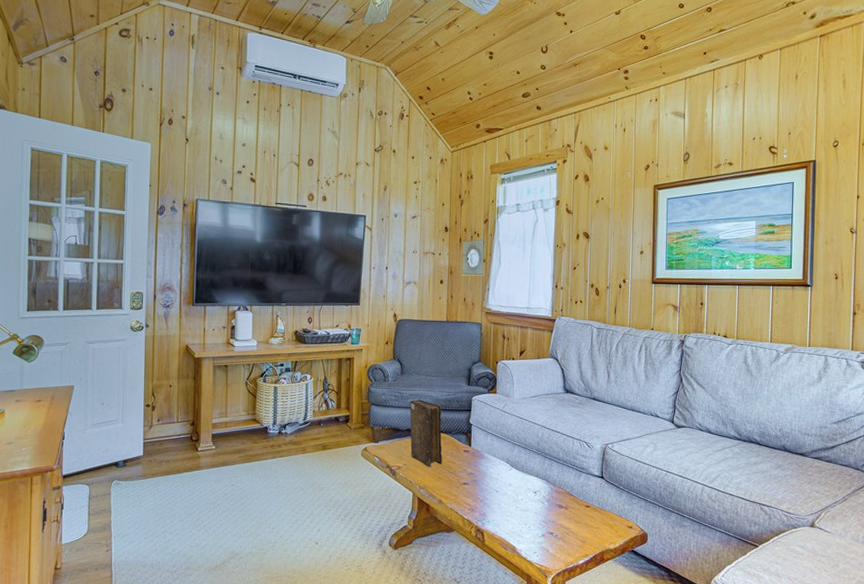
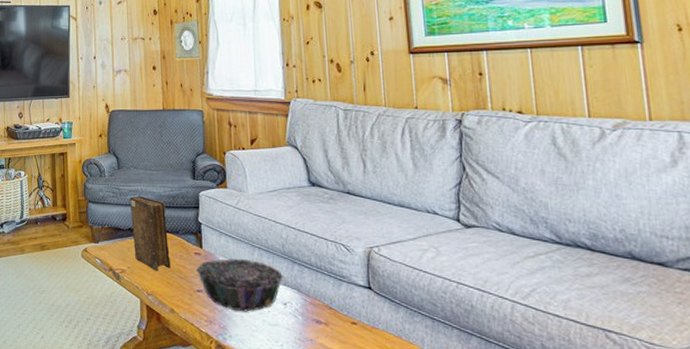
decorative bowl: none [463,455,537,500] -> present [195,259,284,312]

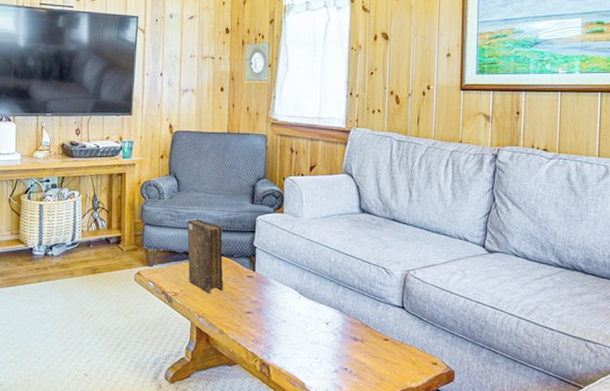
decorative bowl: present [195,259,284,312] -> none [247,281,329,332]

